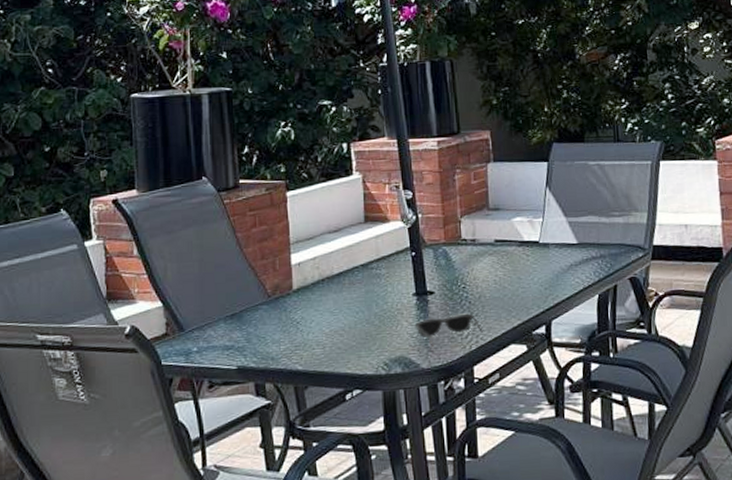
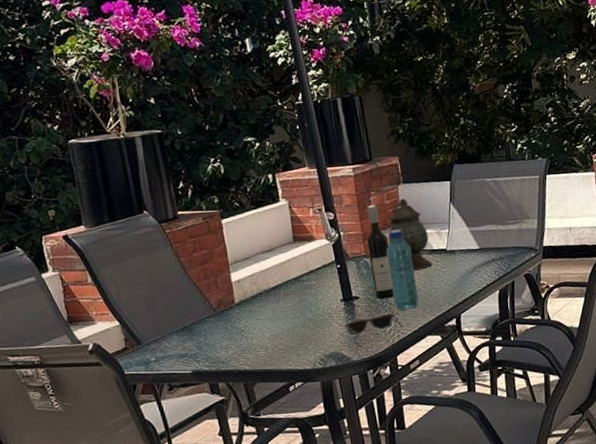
bottle: none [448,184,476,296] -> present [366,205,395,299]
water bottle: none [469,214,503,311] -> present [386,229,419,310]
lantern: none [472,179,522,265] -> present [388,198,433,271]

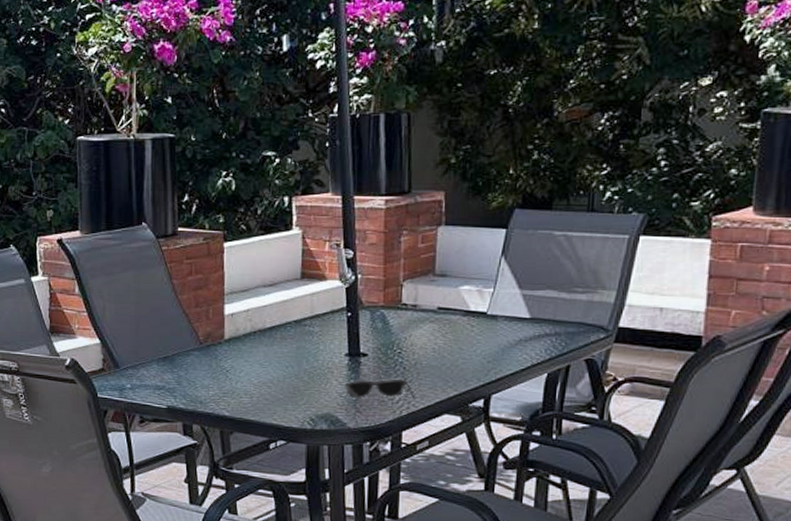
bottle: present [366,205,395,299] -> none [387,247,415,362]
water bottle: present [386,229,419,310] -> none [409,280,442,379]
lantern: present [388,198,433,271] -> none [415,243,466,333]

